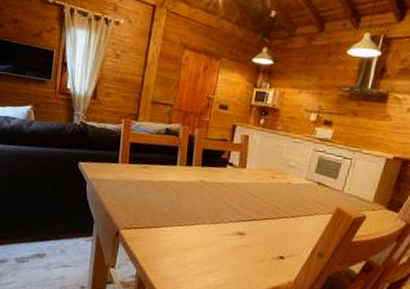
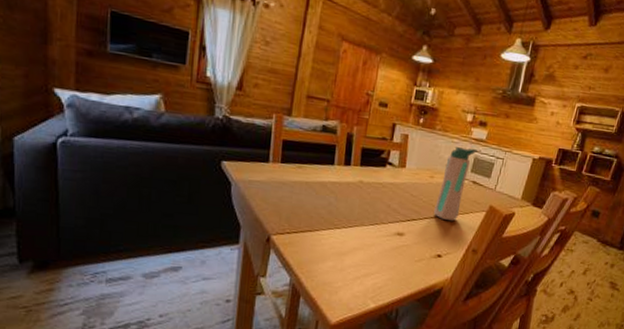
water bottle: none [275,146,322,223] -> present [433,146,478,222]

